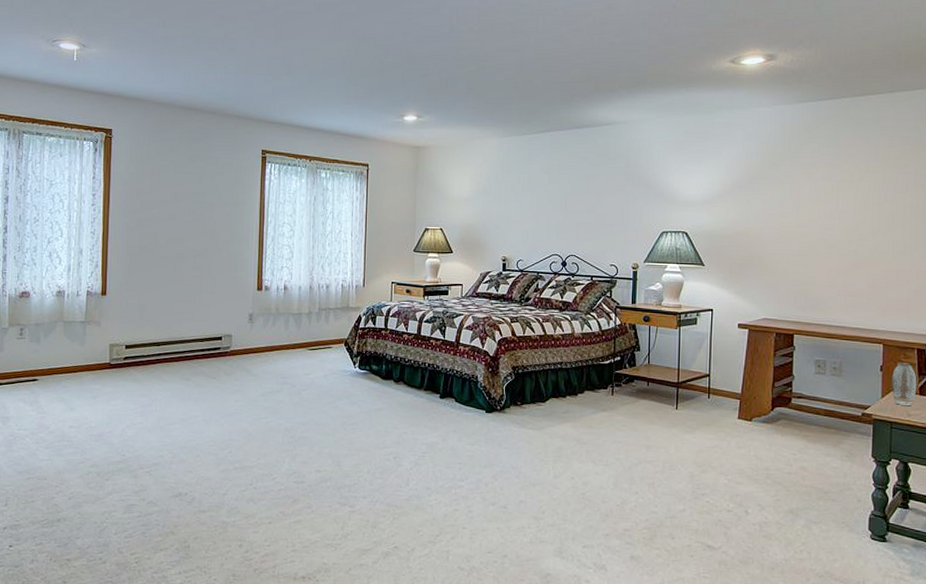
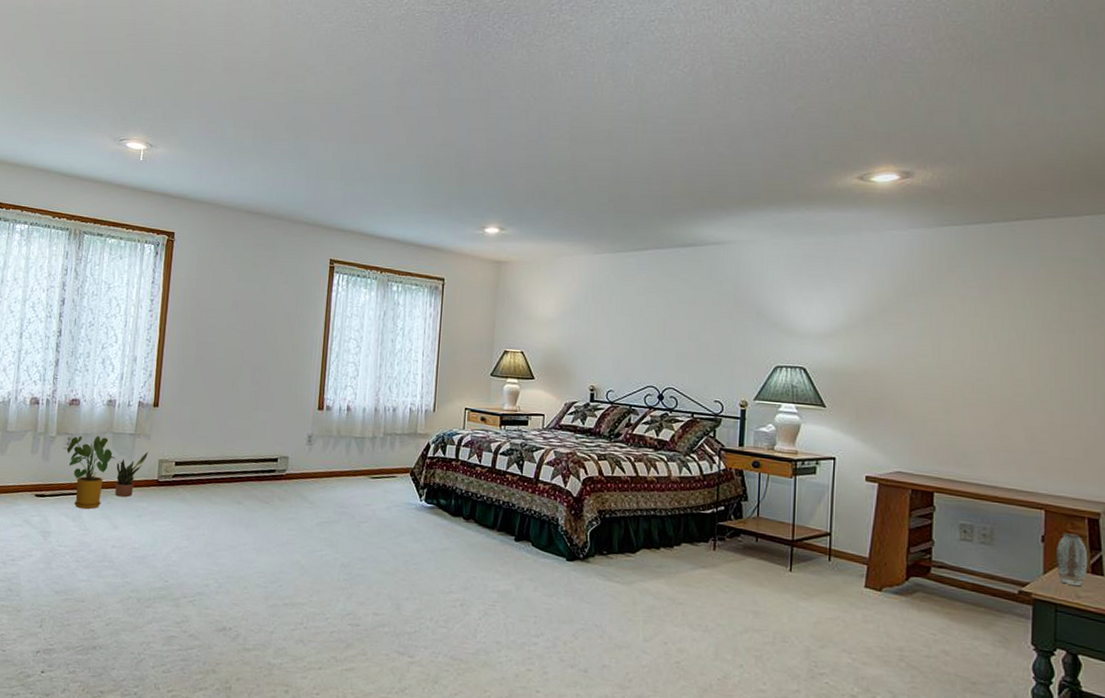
house plant: none [19,325,69,394] -> present [66,435,117,509]
potted plant: none [69,337,99,381] -> present [115,451,148,497]

